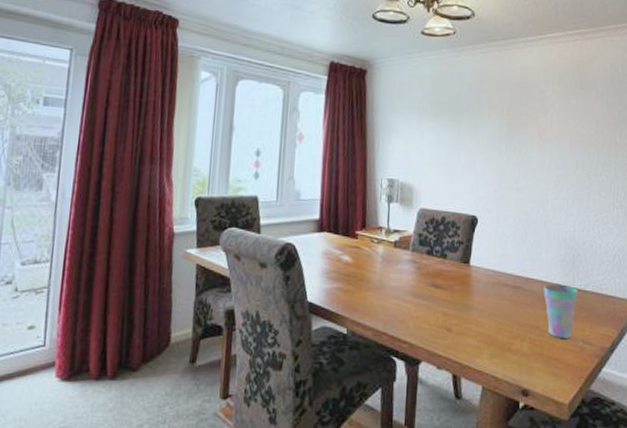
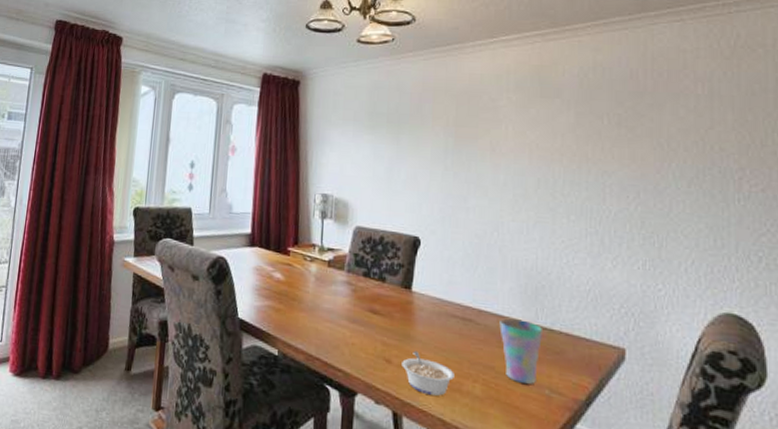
legume: none [461,318,506,356] -> present [402,350,454,396]

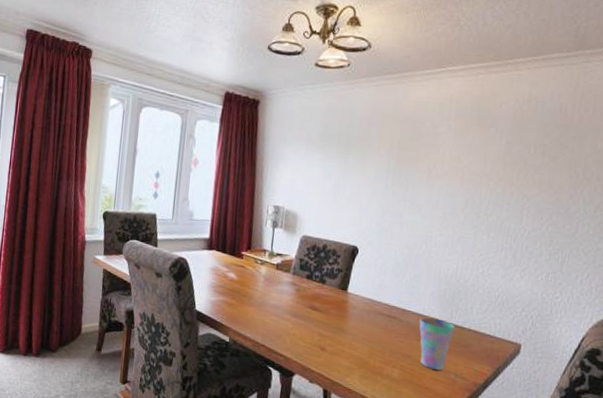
legume: present [402,350,454,396] -> none [334,341,378,378]

